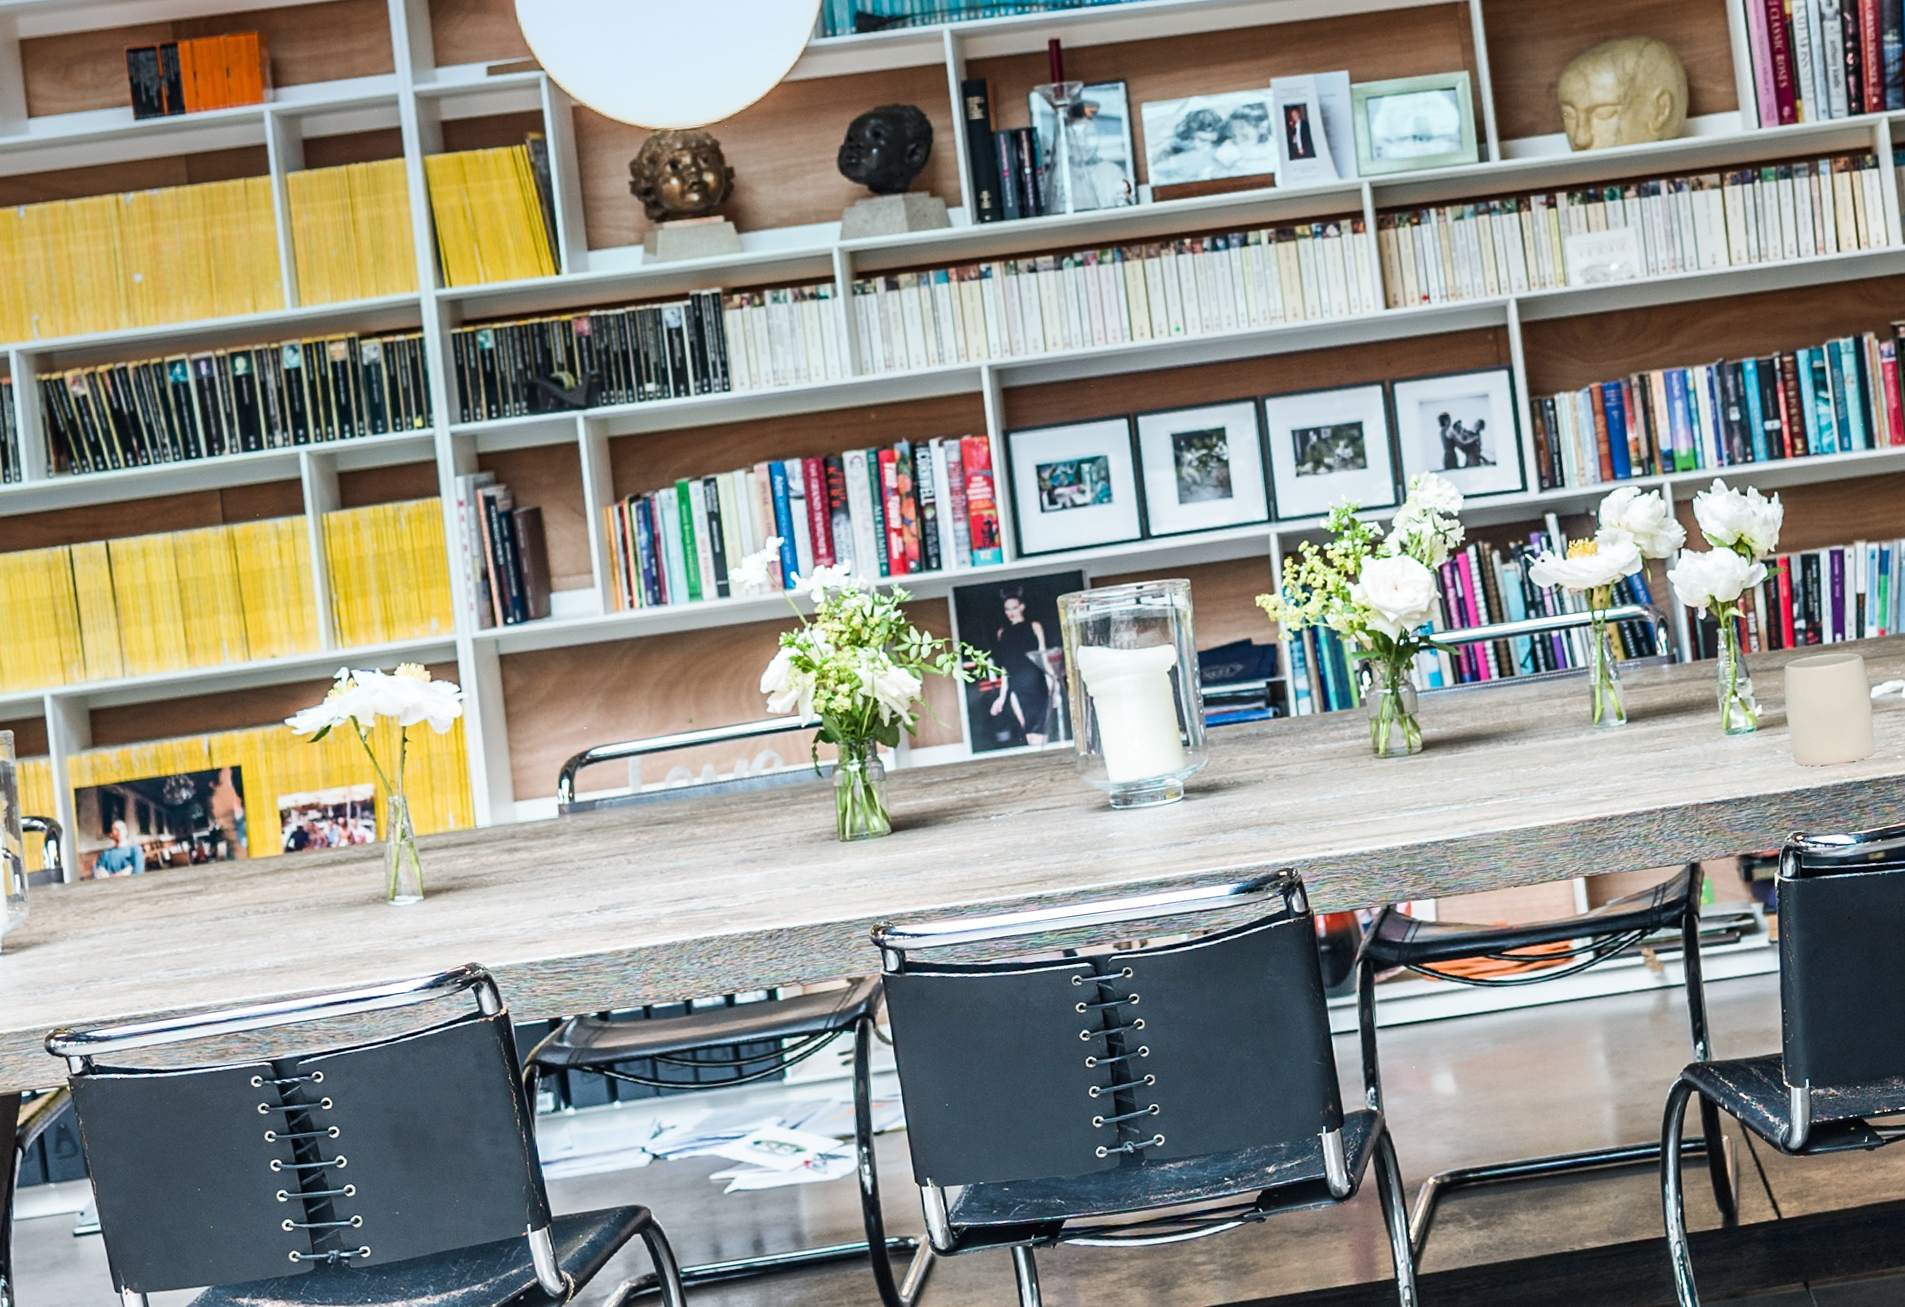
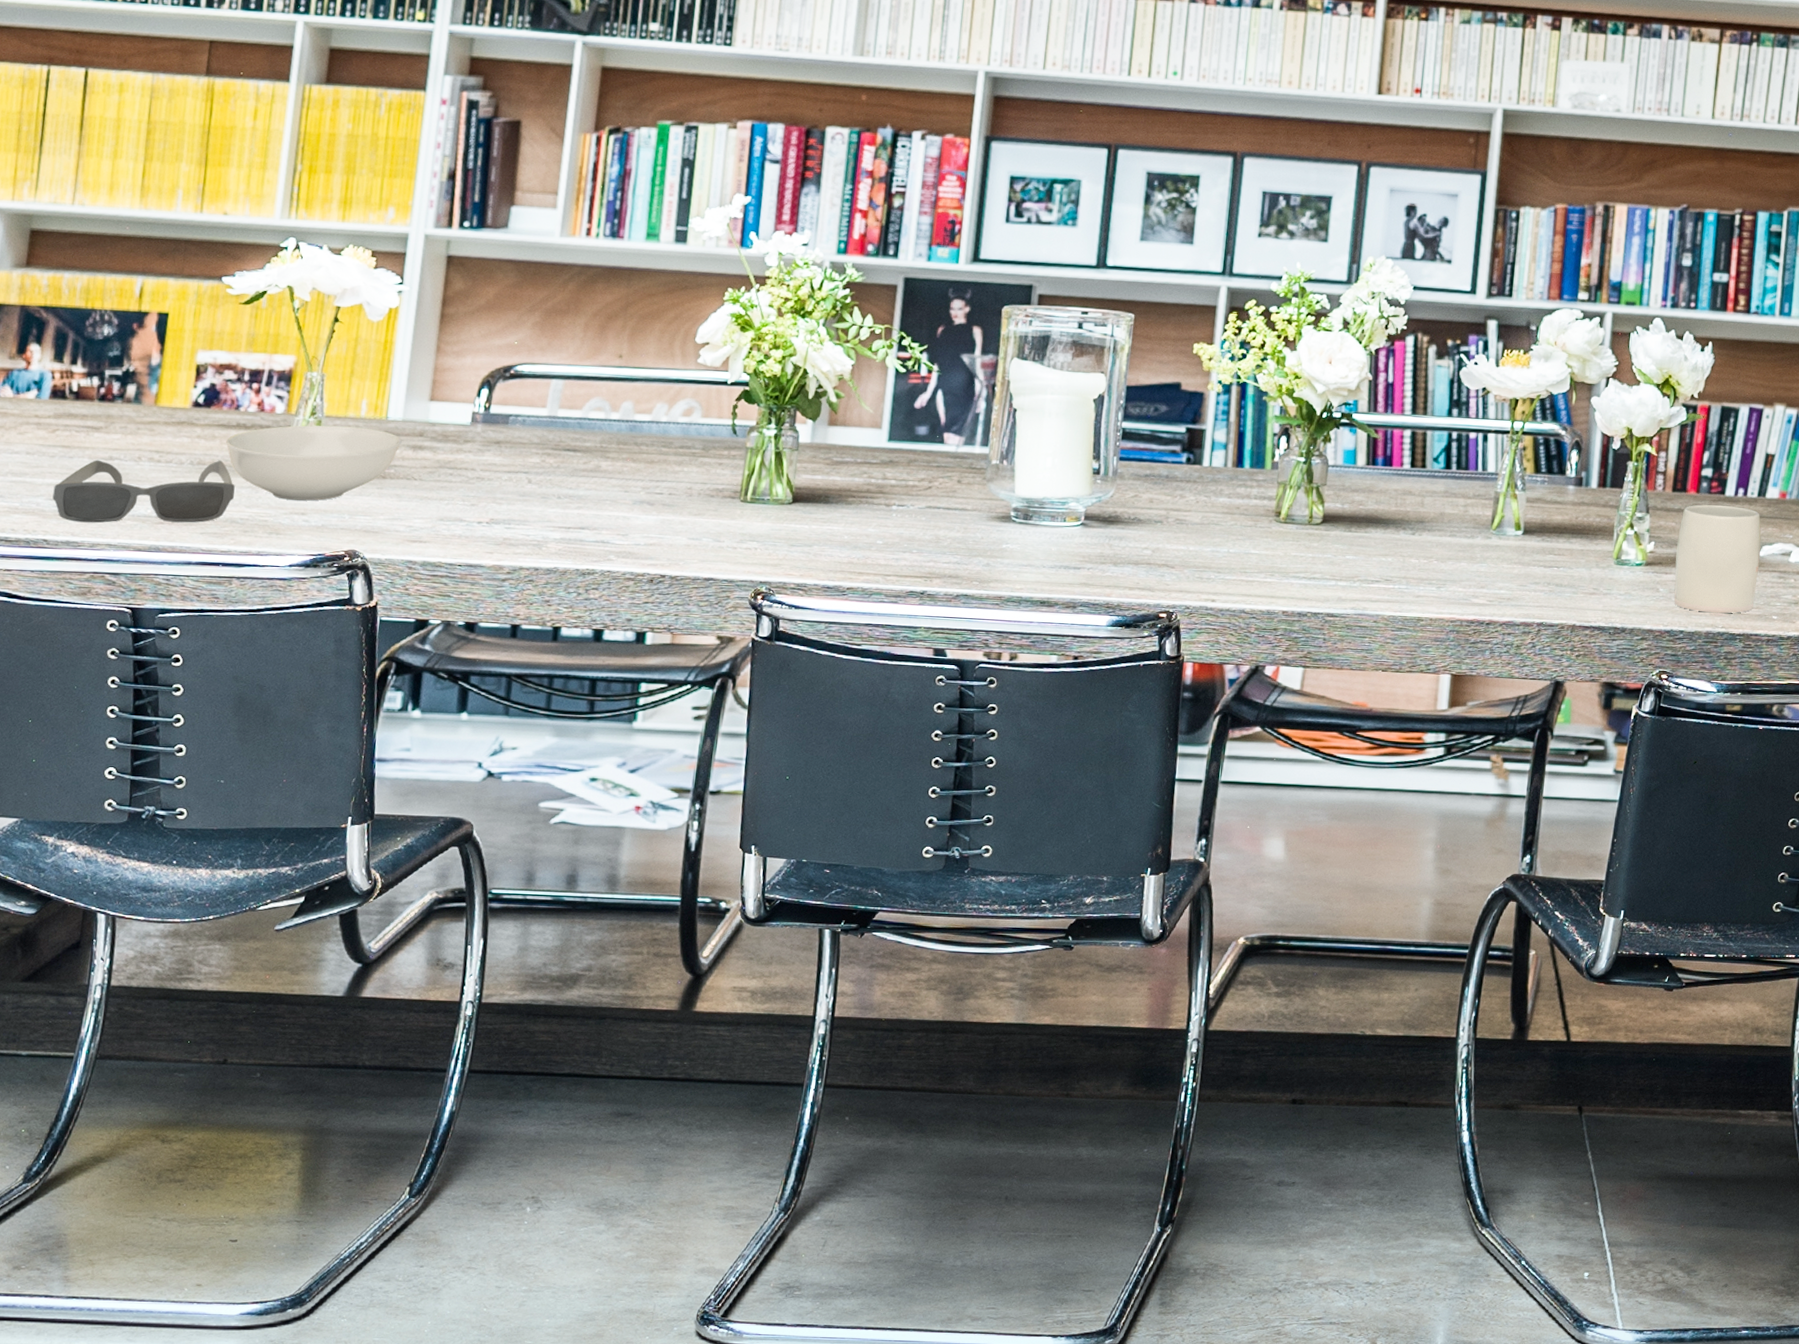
glasses: none [169,900,345,988] -> present [52,460,235,524]
bowl: none [325,840,496,926] -> present [226,425,402,501]

